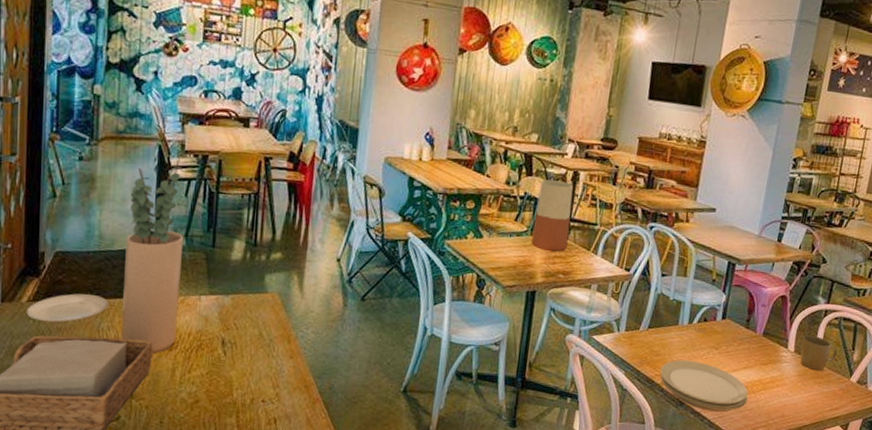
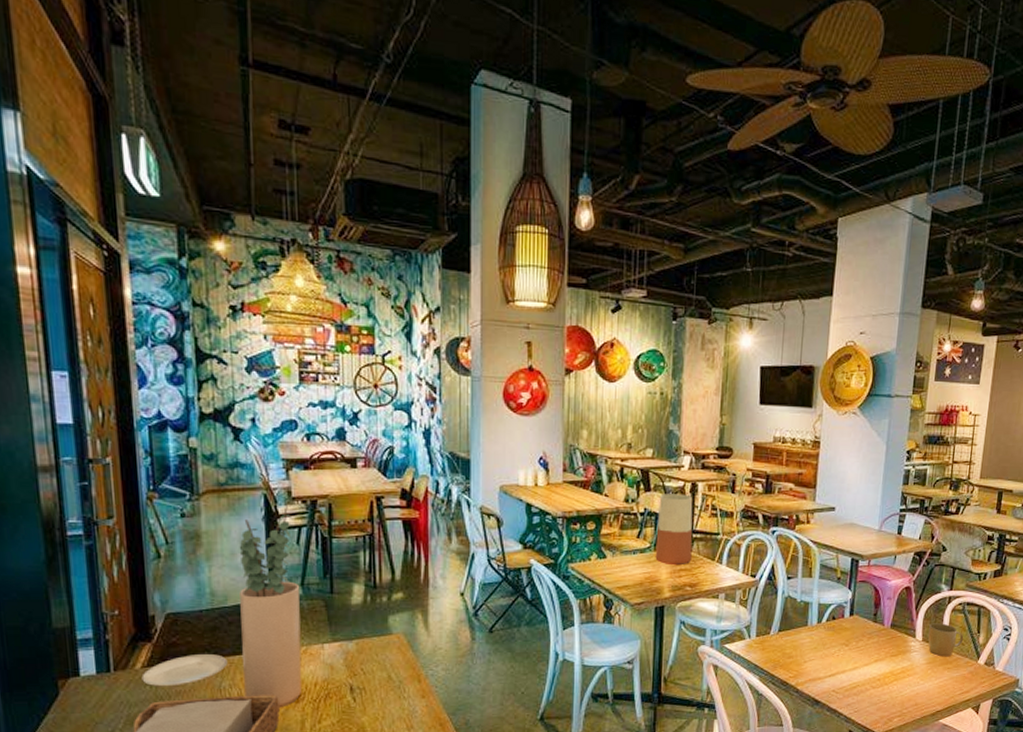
plate: present [659,360,748,412] -> none [793,660,882,707]

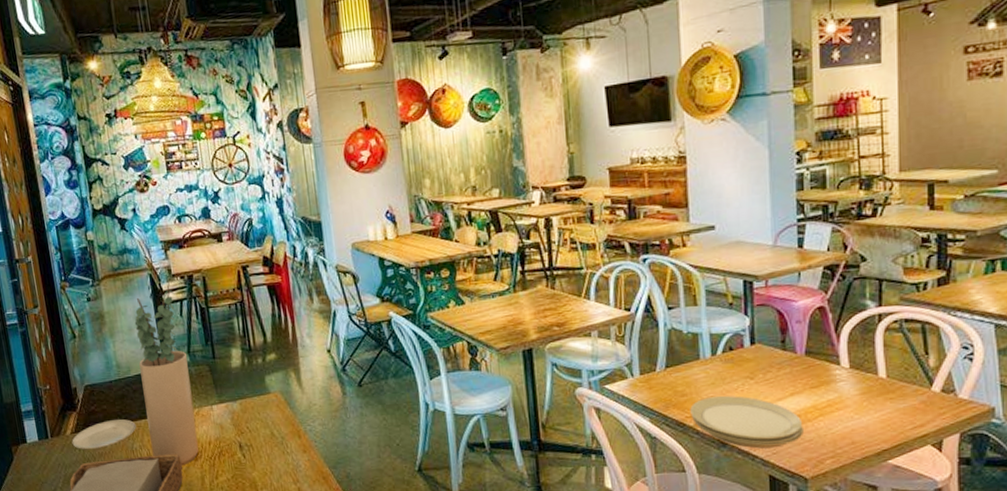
vase: present [655,494,693,564] -> none [512,230,556,305]
plate: none [793,660,882,707] -> present [690,396,805,449]
mug: present [928,623,964,657] -> none [857,345,907,386]

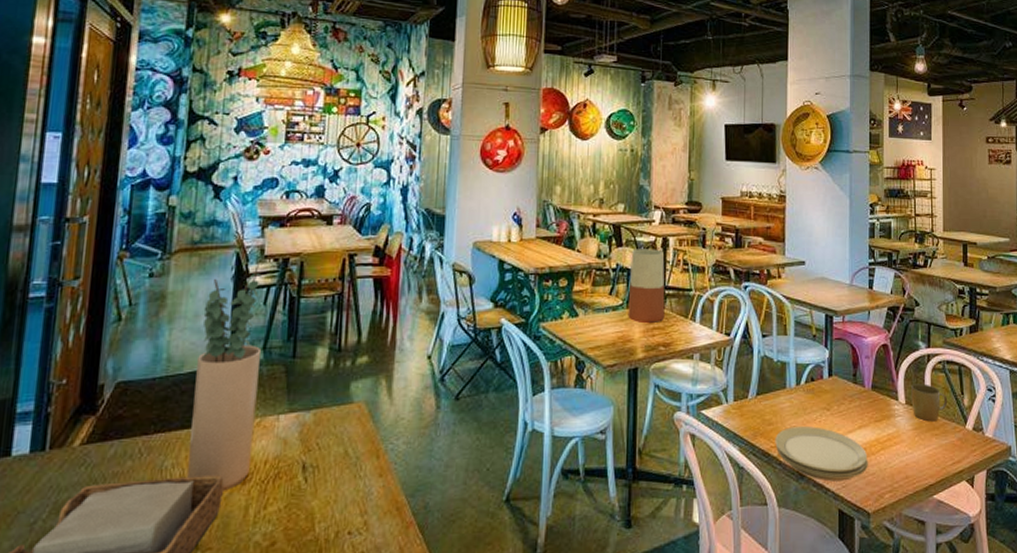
plate: present [72,419,137,450] -> none [78,428,174,468]
vase: none [512,230,556,305] -> present [628,249,665,322]
mug: none [857,345,907,386] -> present [911,384,948,422]

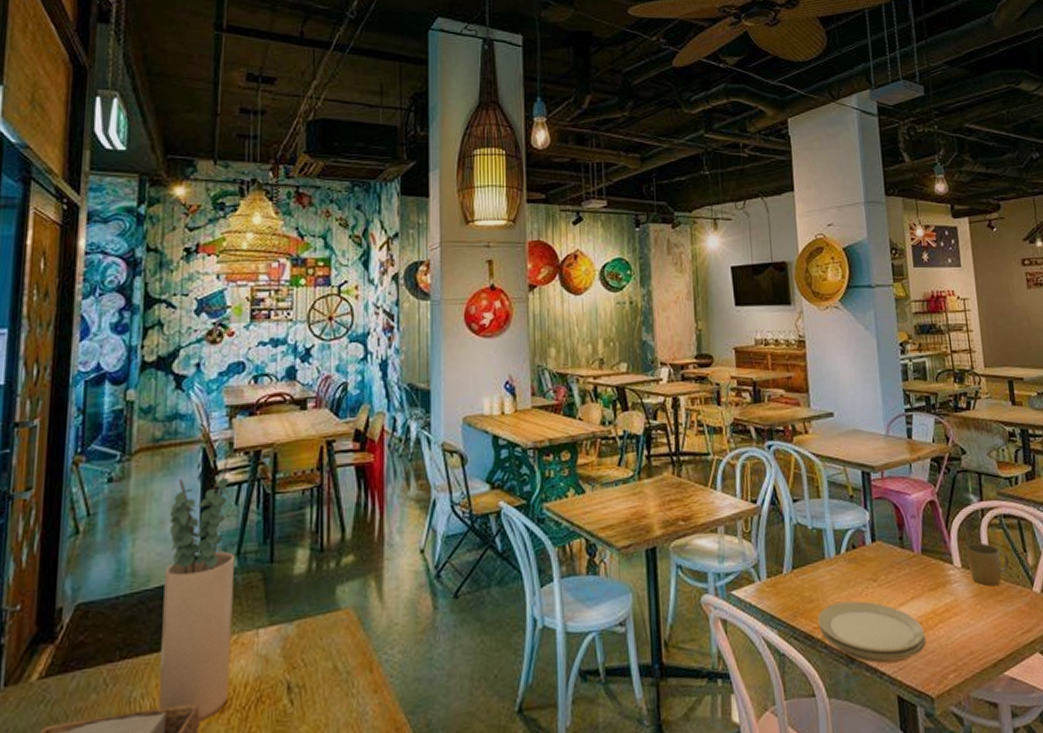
vase: present [628,249,665,322] -> none [638,410,682,495]

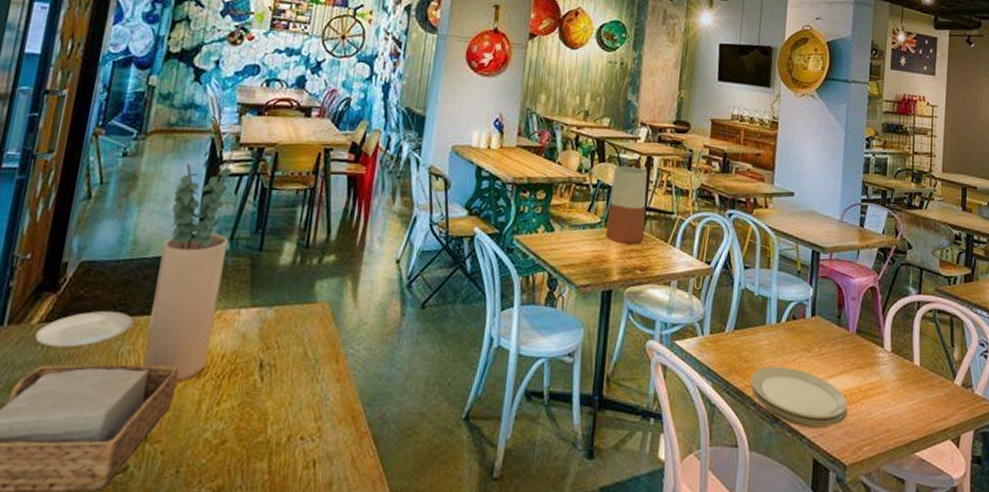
plate: none [36,653,142,705] -> present [35,311,133,348]
vase: none [638,410,682,495] -> present [605,166,648,244]
mug: present [966,542,1010,587] -> none [898,331,937,374]

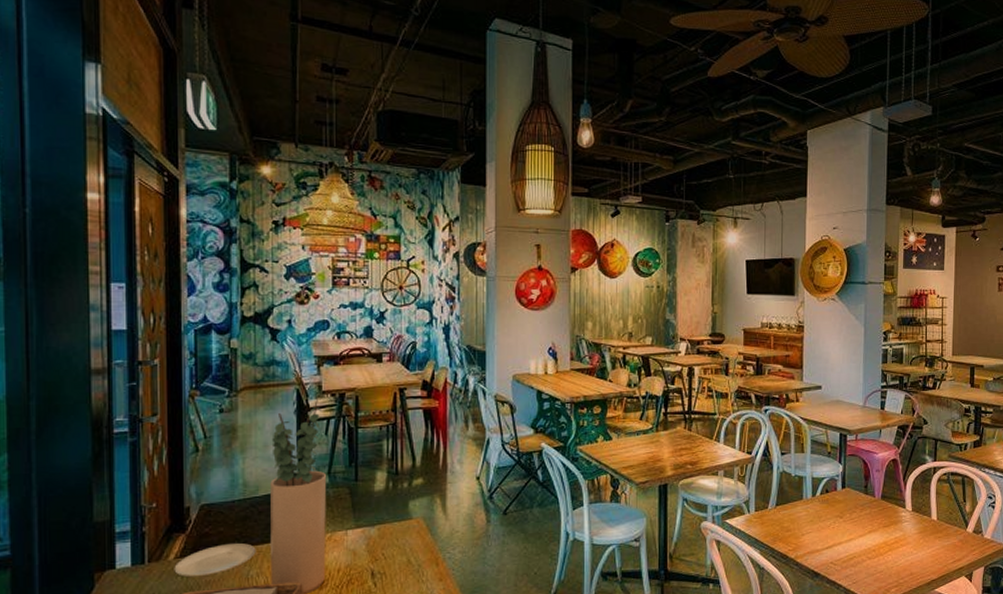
vase: present [605,166,648,244] -> none [657,378,691,444]
plate: present [750,366,849,429] -> none [792,532,878,579]

